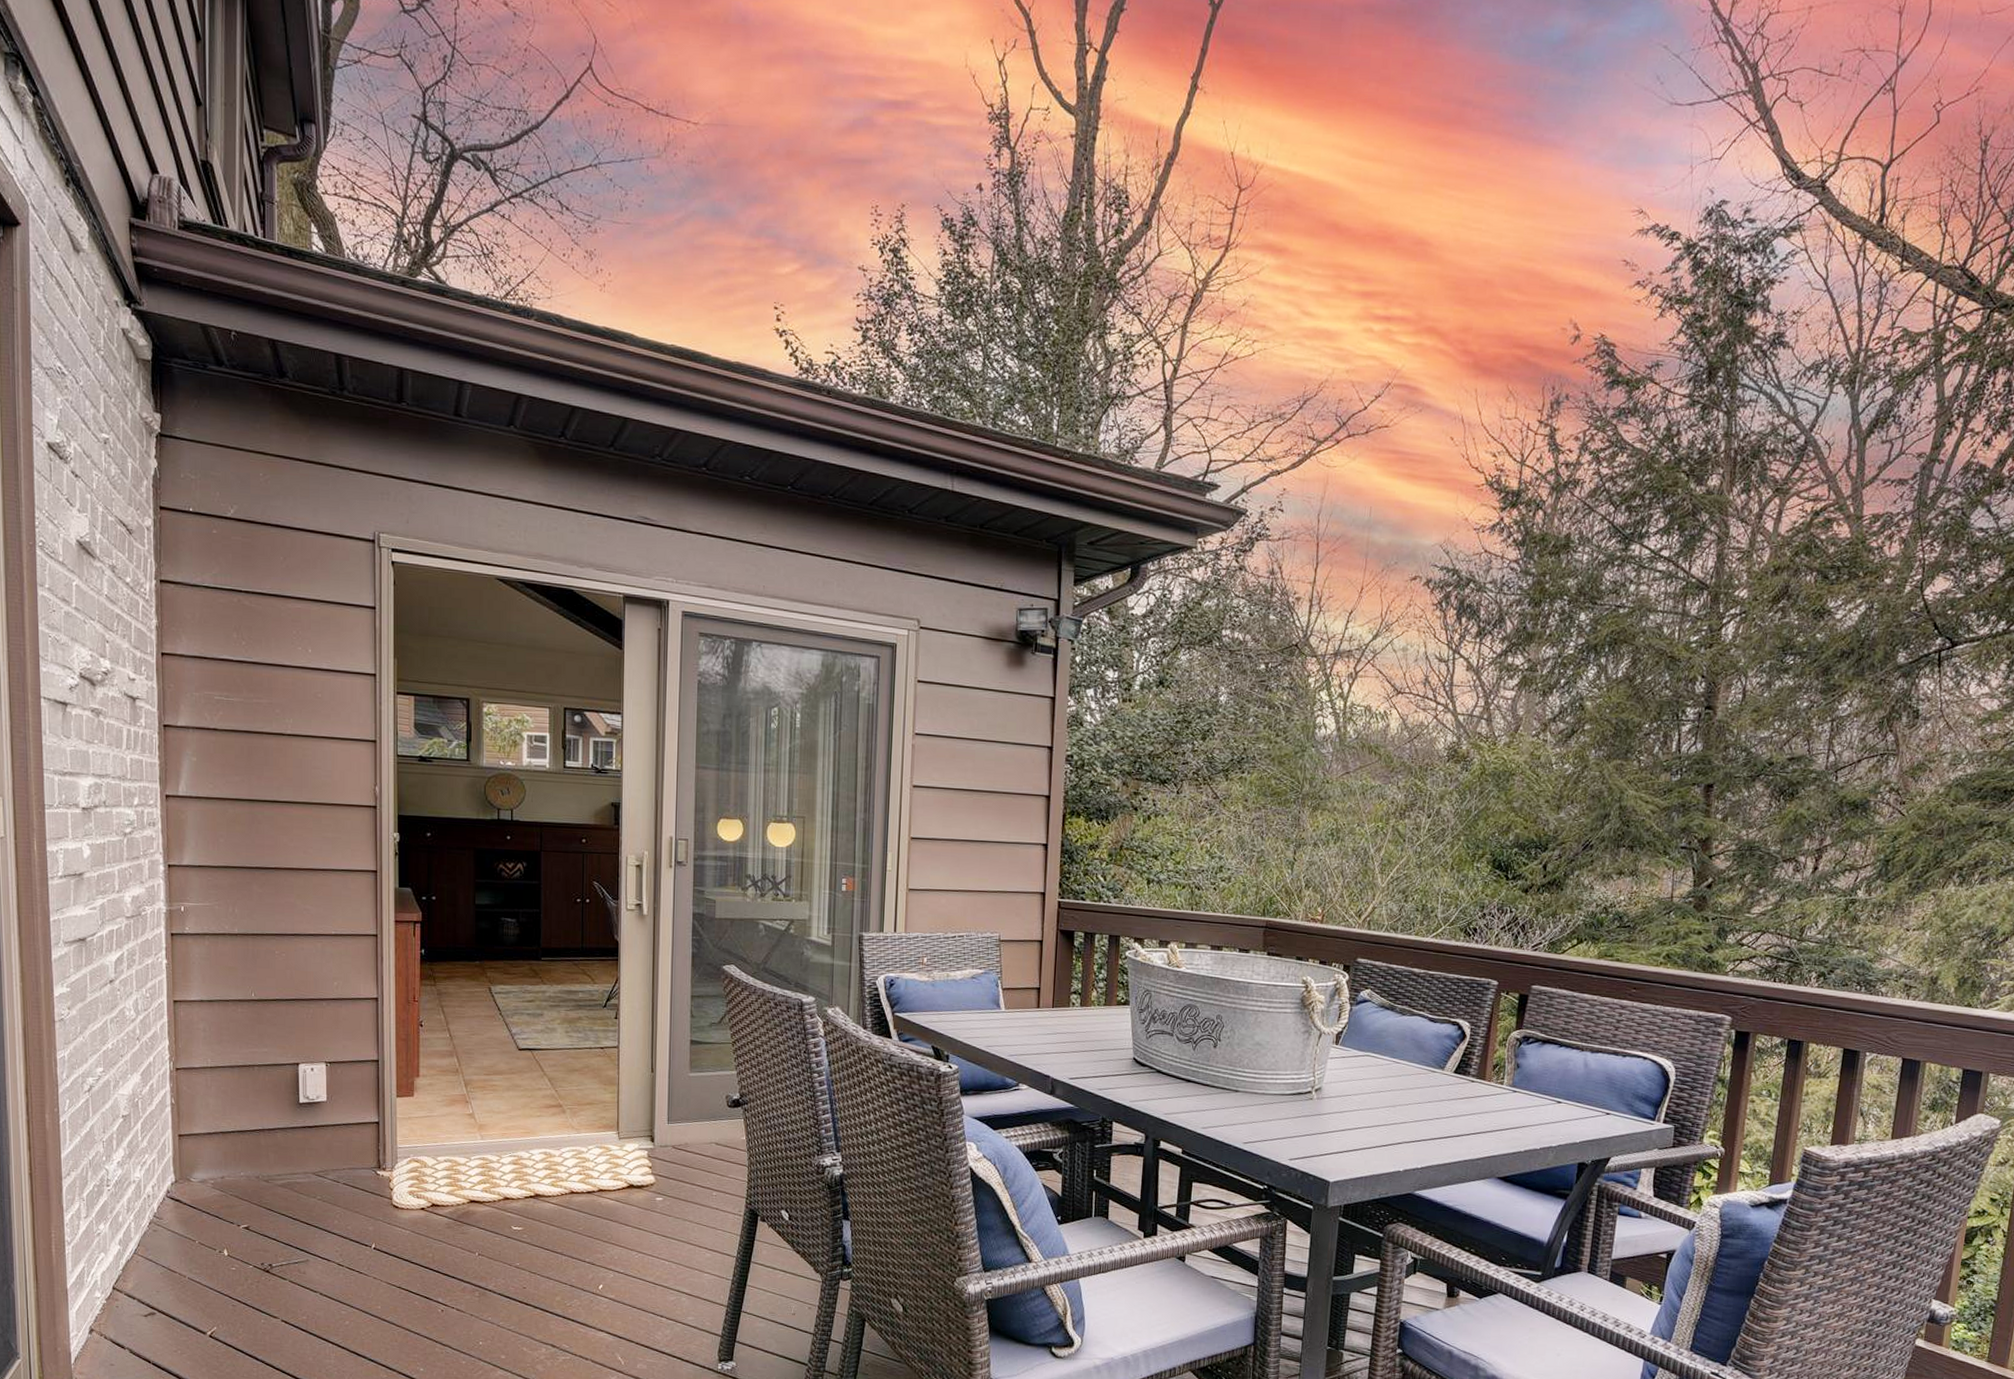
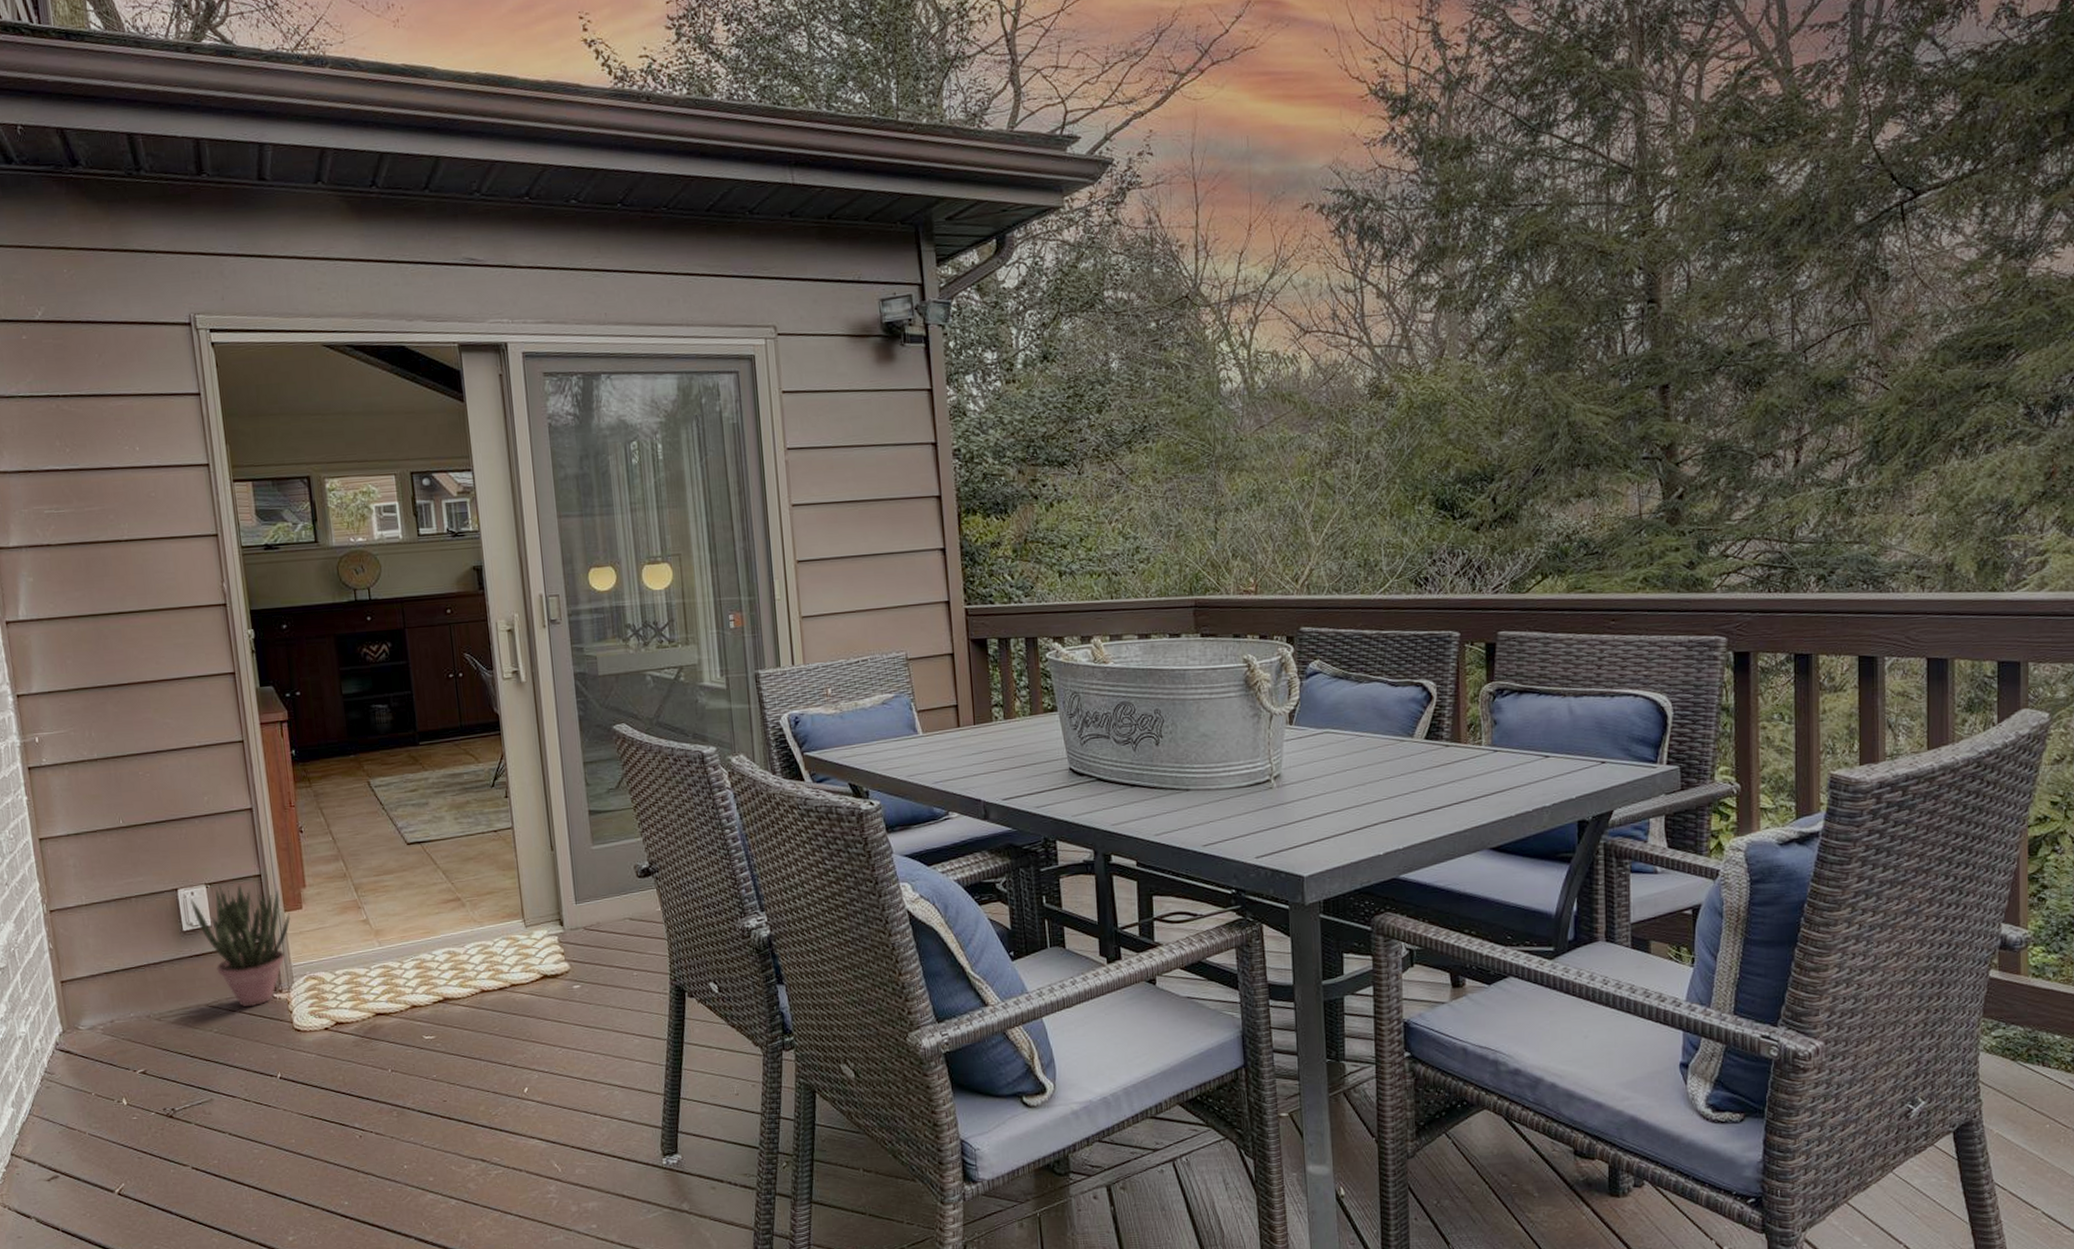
potted plant: none [310,1064,402,1181] -> present [190,885,291,1007]

